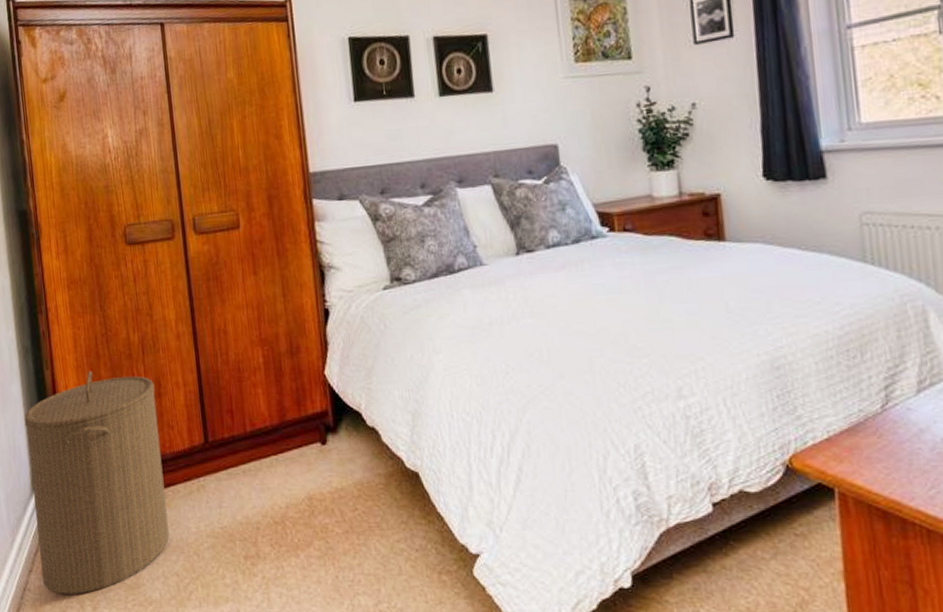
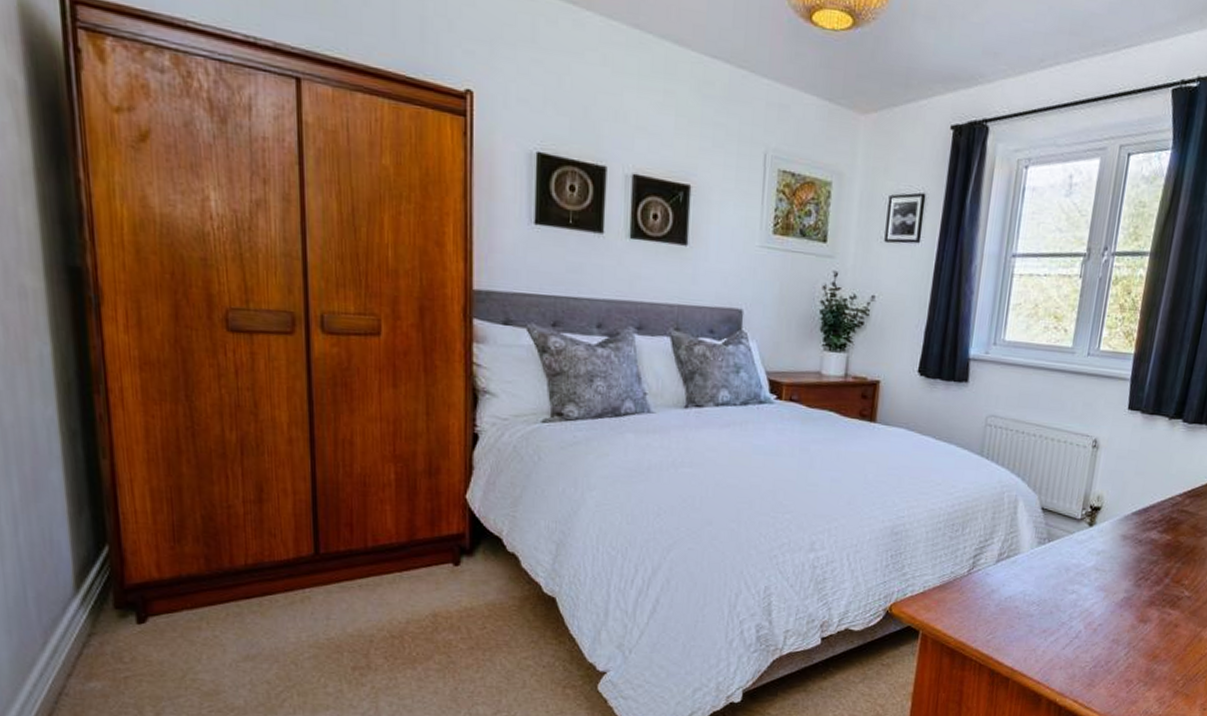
laundry hamper: present [24,371,169,595] -> none [67,466,262,701]

